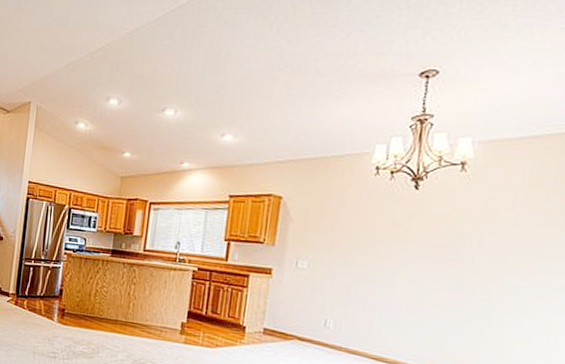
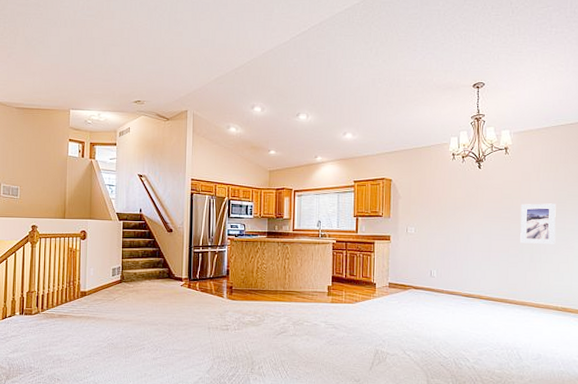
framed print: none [470,242,539,304] -> present [520,203,556,244]

